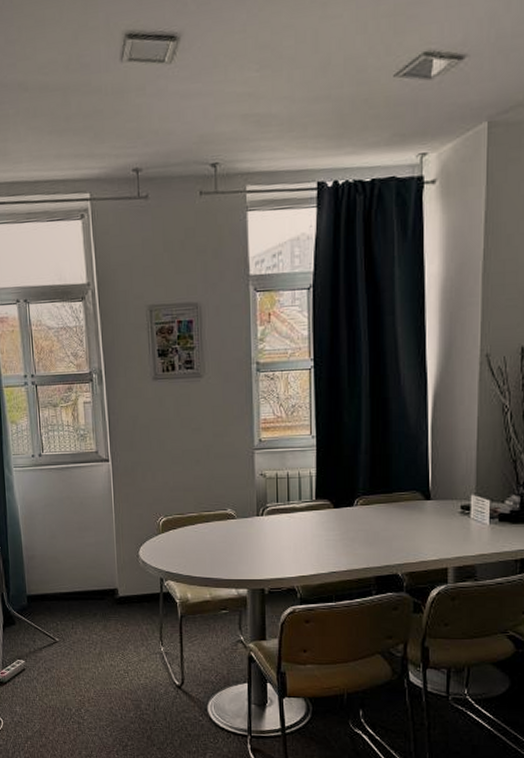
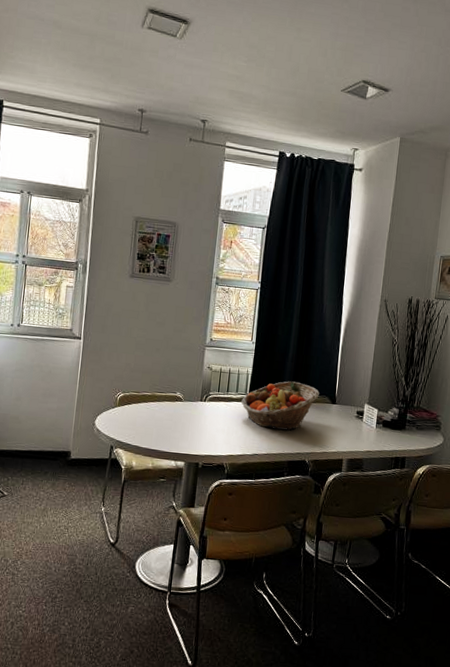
fruit basket: none [307,478,407,540] -> present [241,381,320,431]

